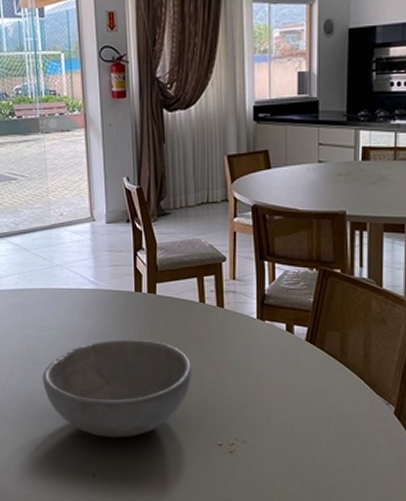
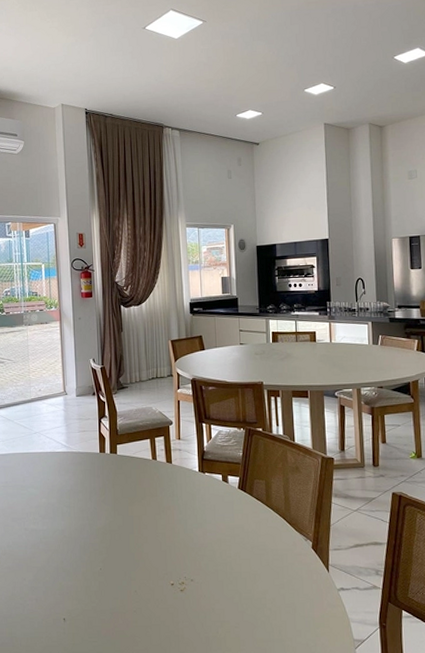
bowl: present [42,339,192,438] -> none [21,494,147,584]

